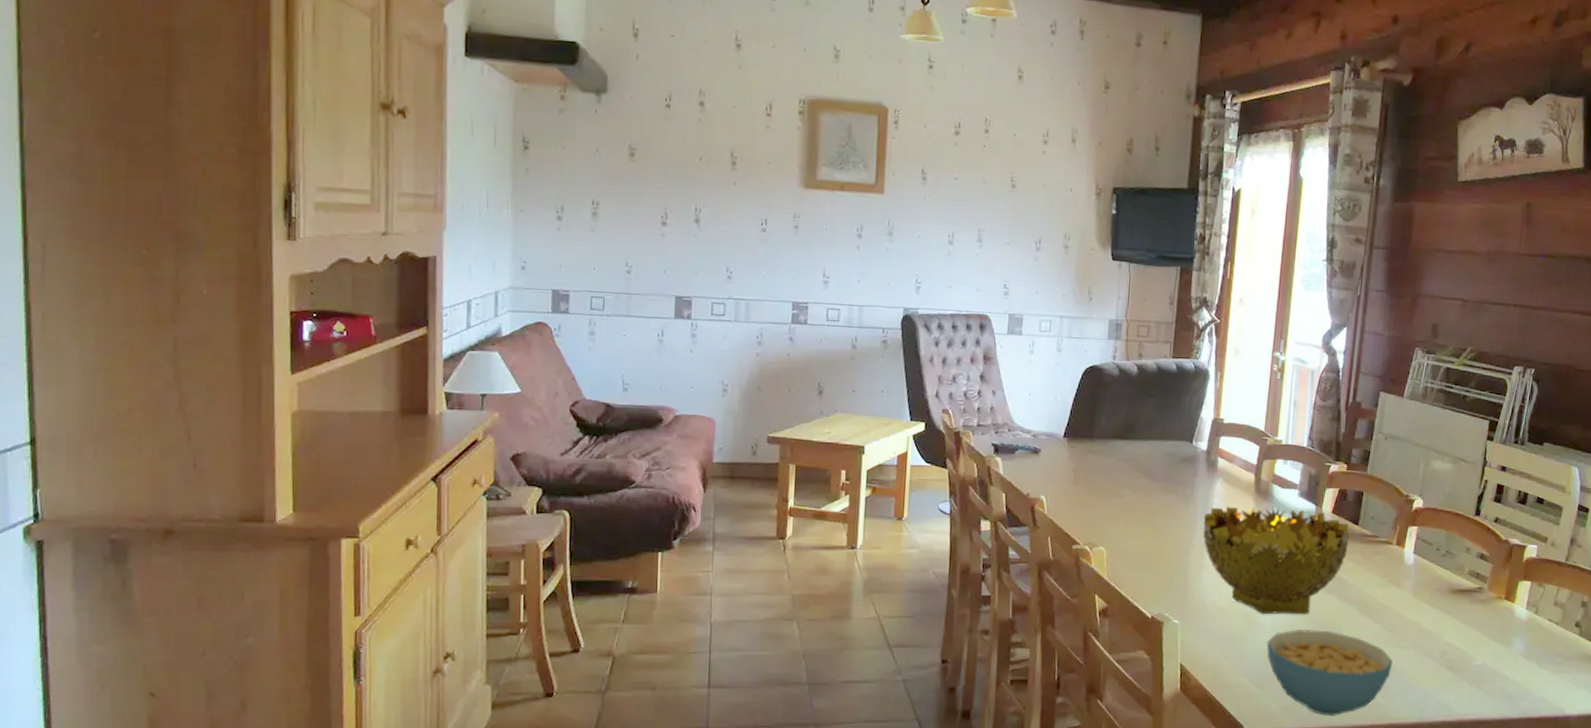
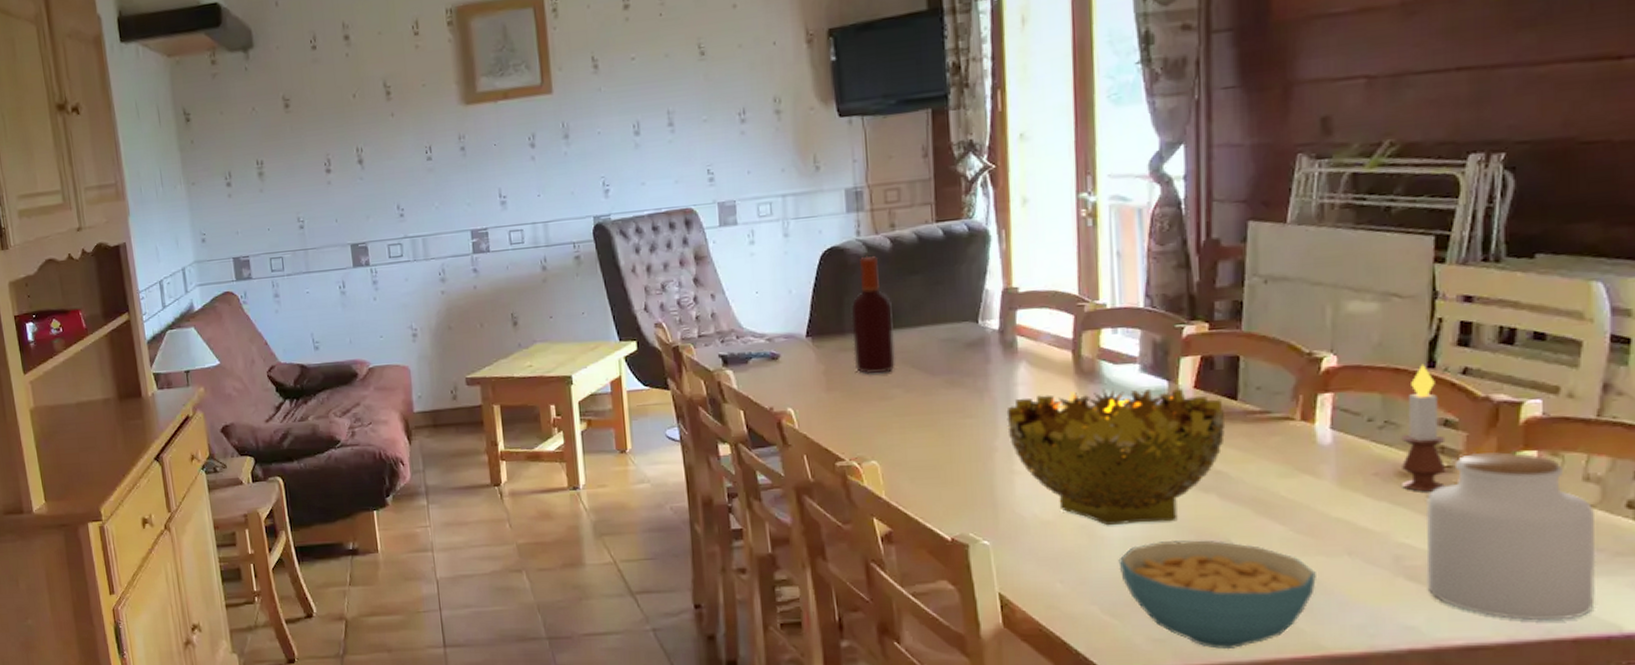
bottle: none [1097,377,1132,475] -> present [851,256,895,375]
candle: none [1451,512,1480,606] -> present [1401,363,1446,492]
jar: none [1458,579,1558,704] -> present [1425,451,1596,621]

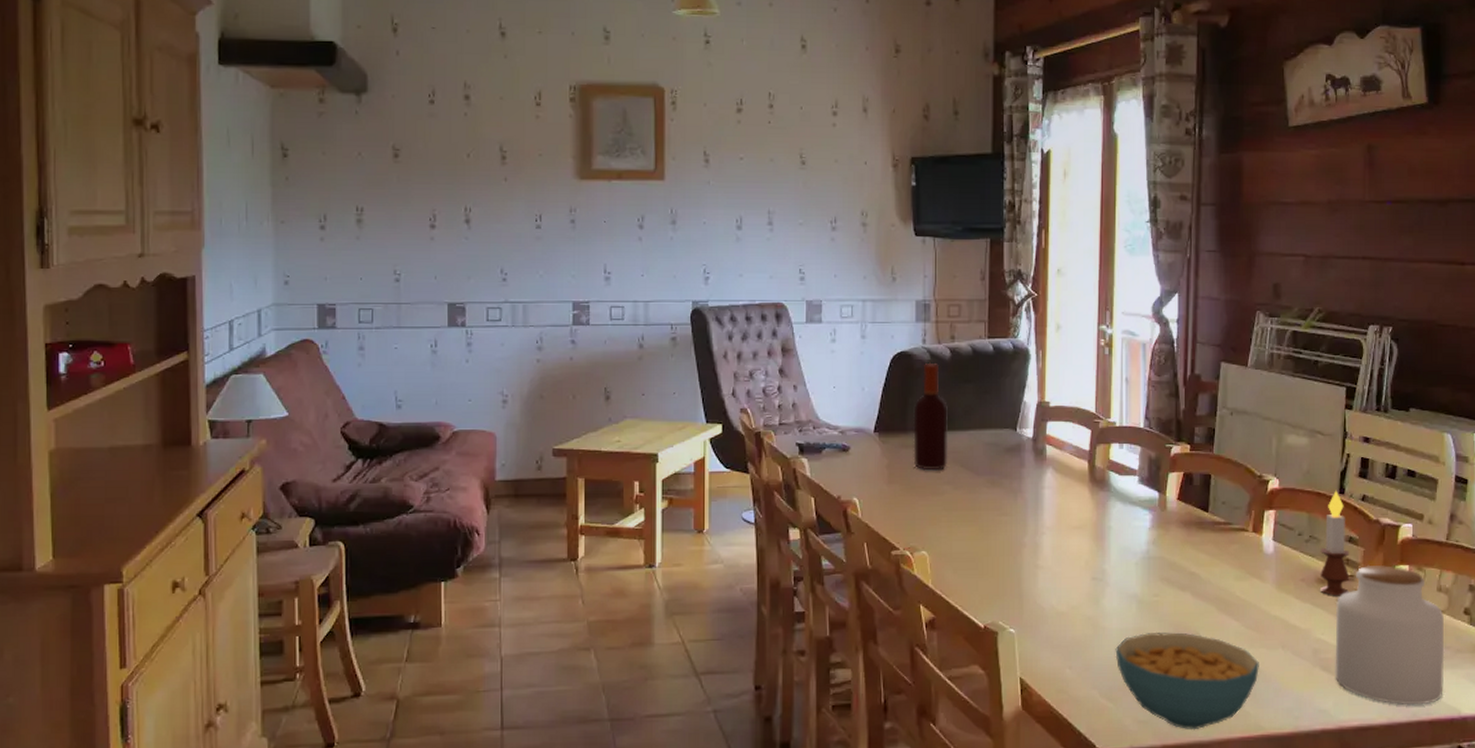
decorative bowl: present [1006,387,1226,526] -> none [1034,495,1199,618]

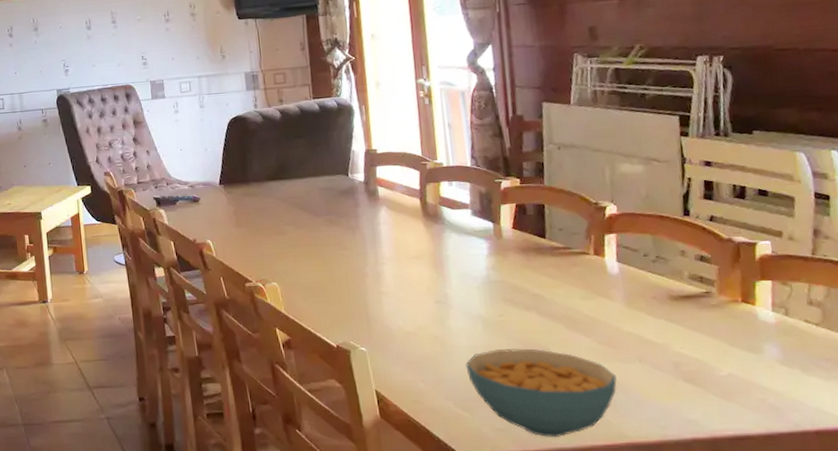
bottle: present [913,362,948,471] -> none [252,123,288,215]
candle: present [1320,490,1350,596] -> none [670,212,706,312]
jar: present [1335,564,1445,705] -> none [693,281,828,416]

